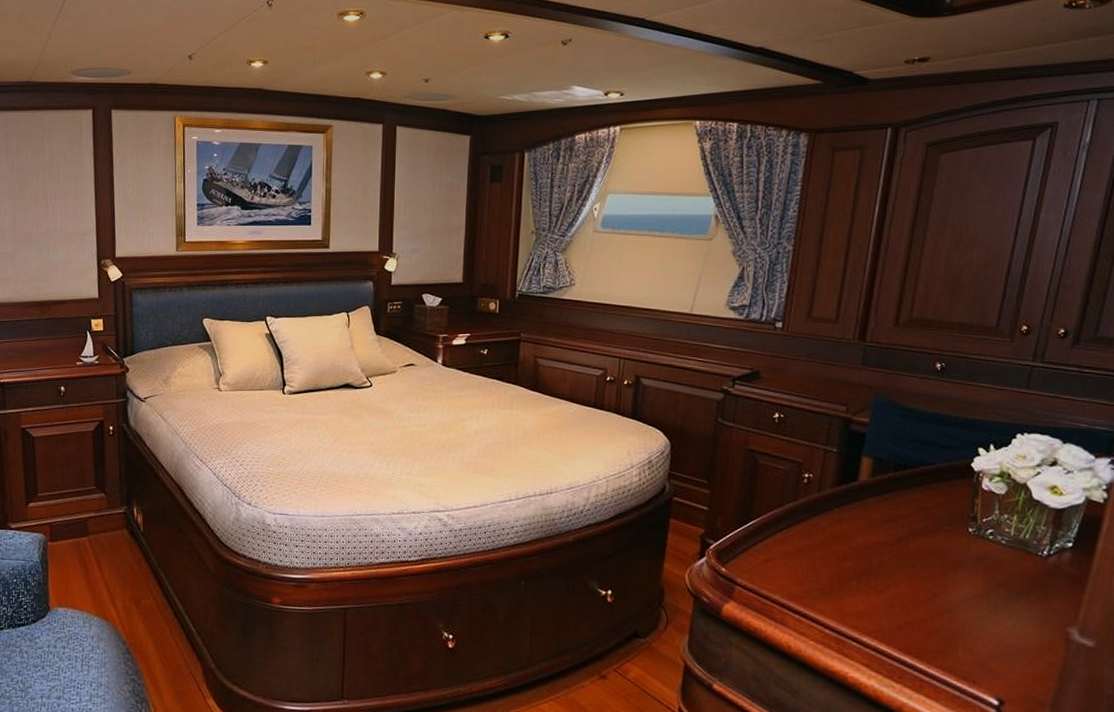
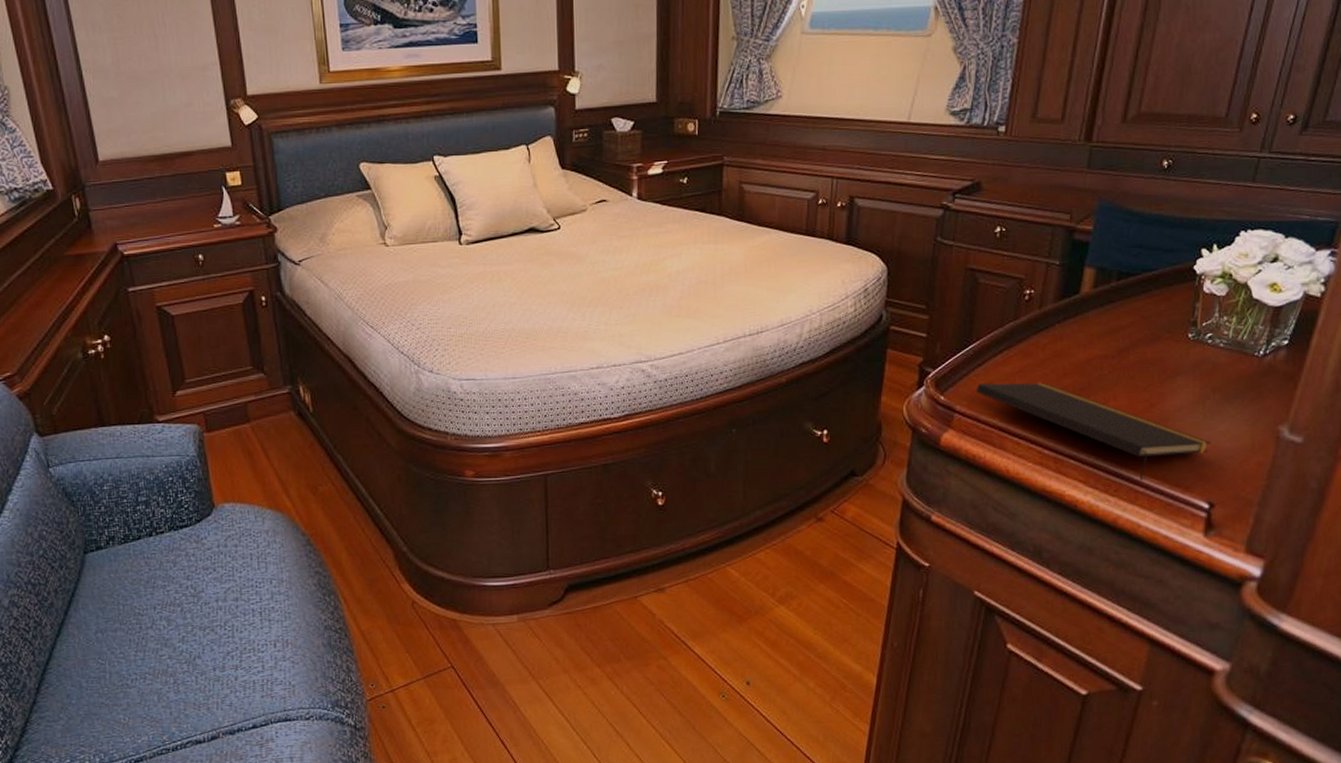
notepad: none [756,559,998,671] -> present [976,383,1212,482]

